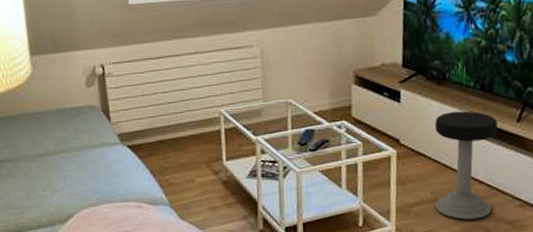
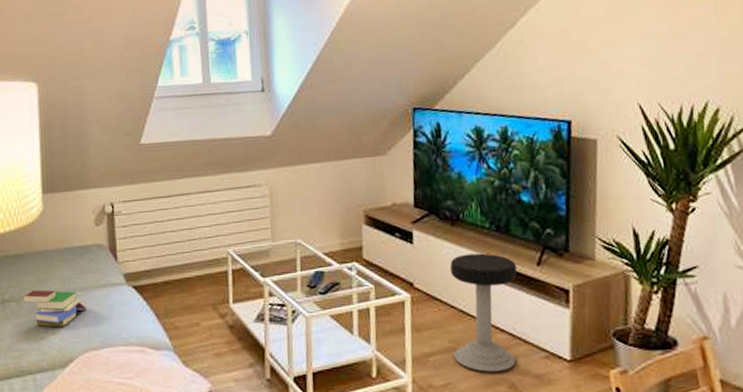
book: none [19,150,83,186] -> present [24,290,87,328]

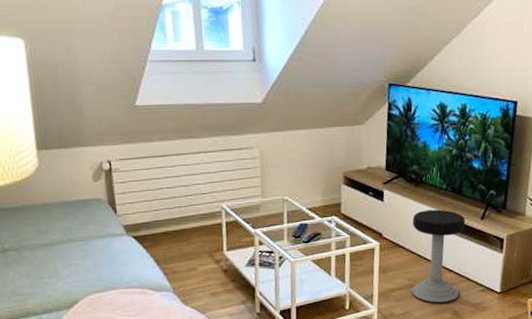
book: present [24,290,87,328] -> none [24,240,89,273]

